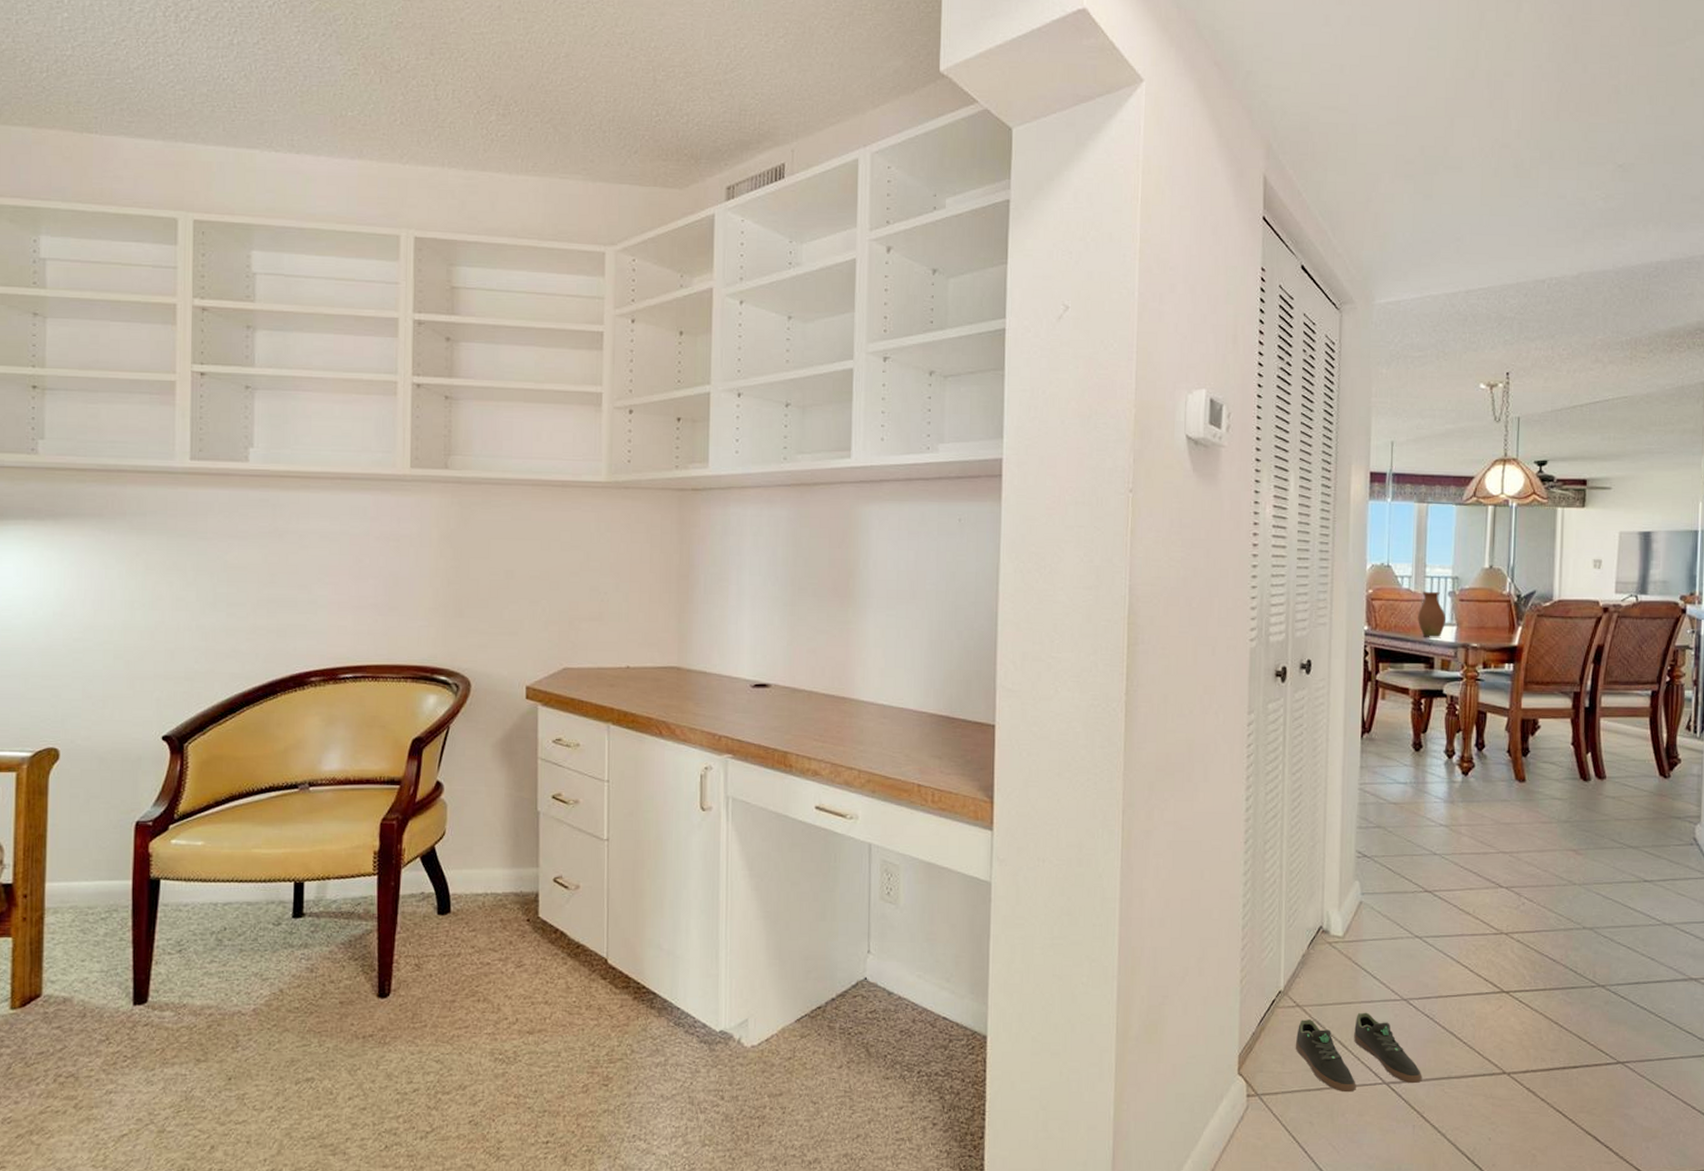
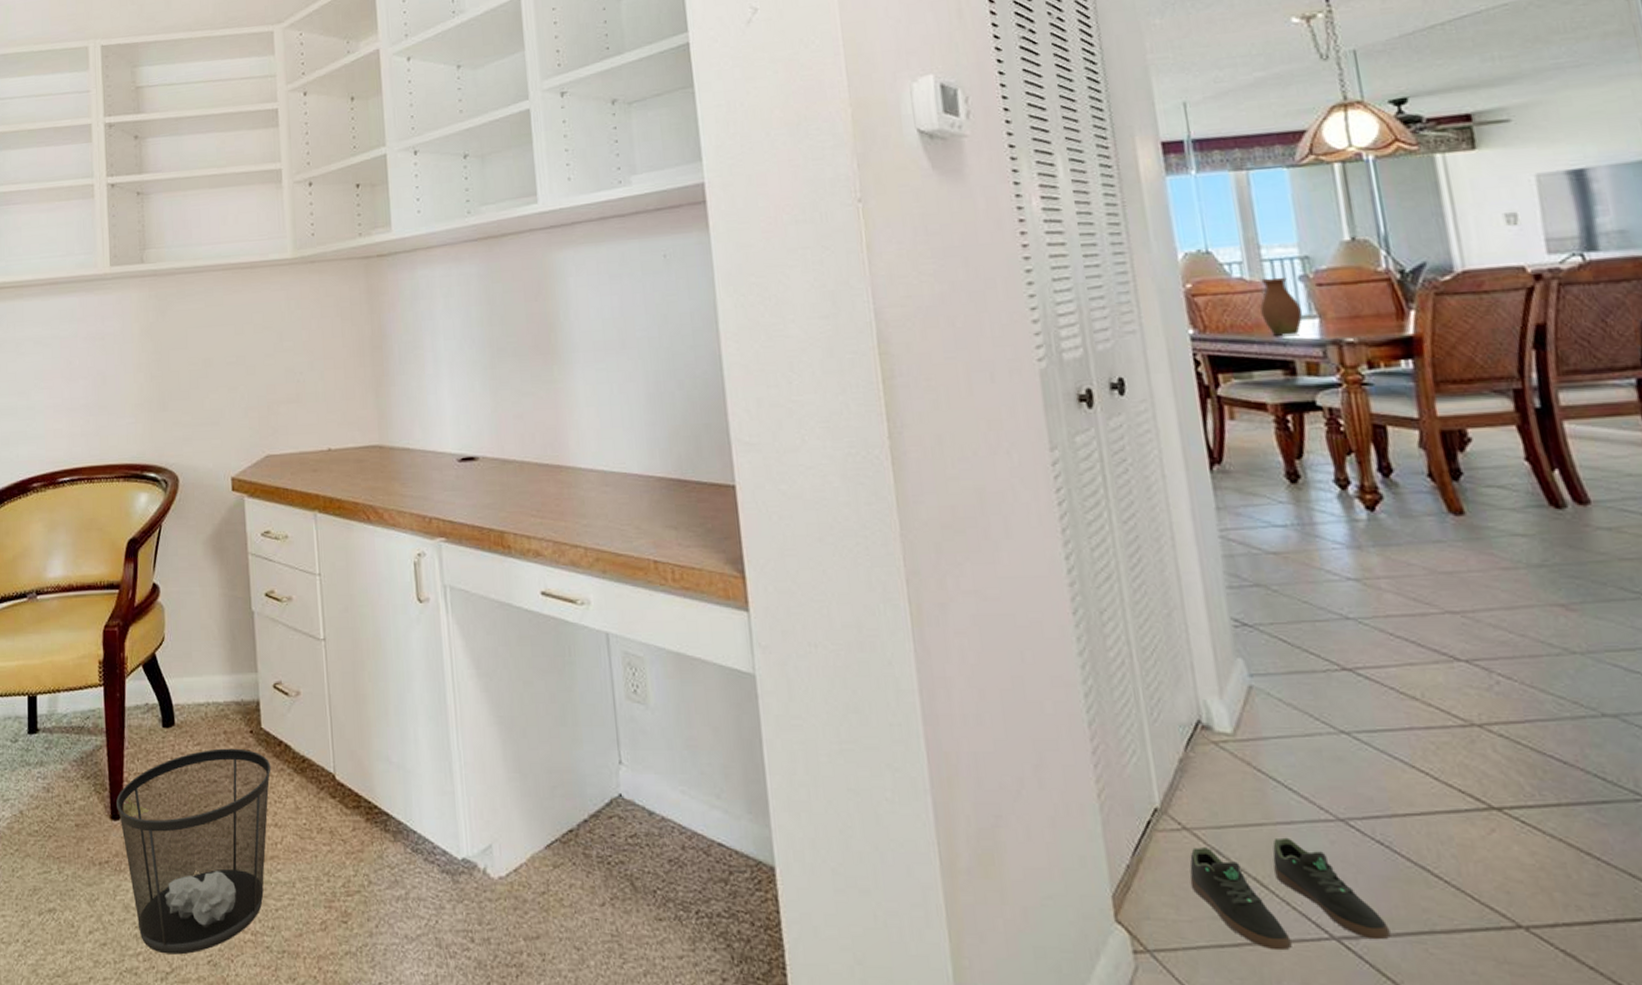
waste bin: none [384,934,546,1116] -> present [116,748,271,955]

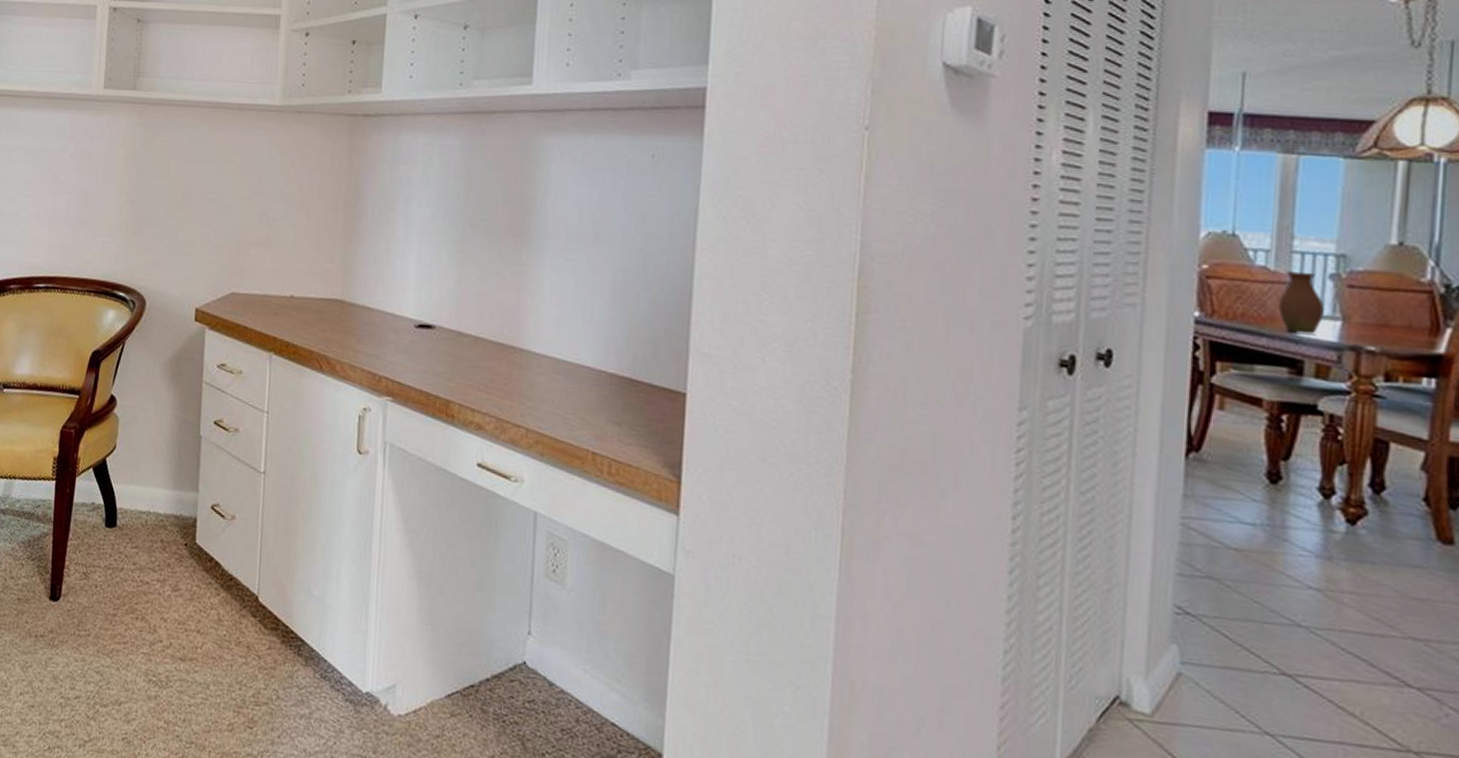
waste bin: present [116,748,271,955] -> none [56,553,201,729]

